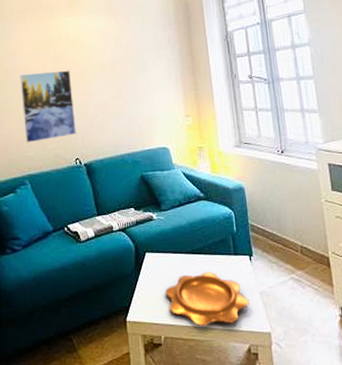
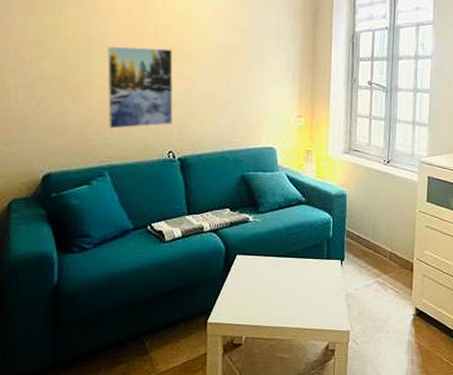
decorative bowl: present [165,271,249,326] -> none [252,274,334,326]

